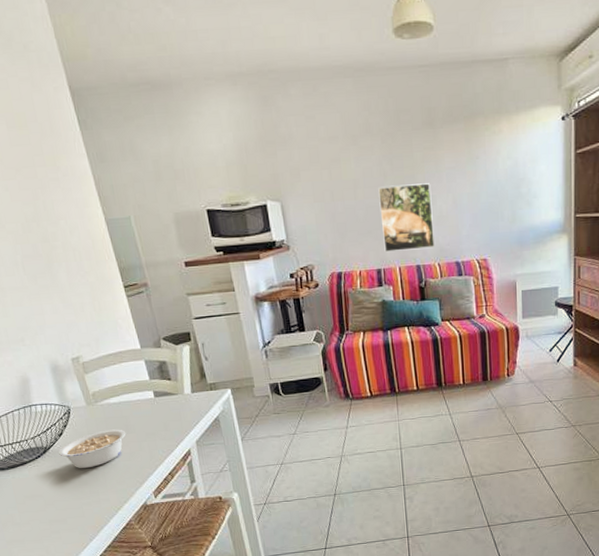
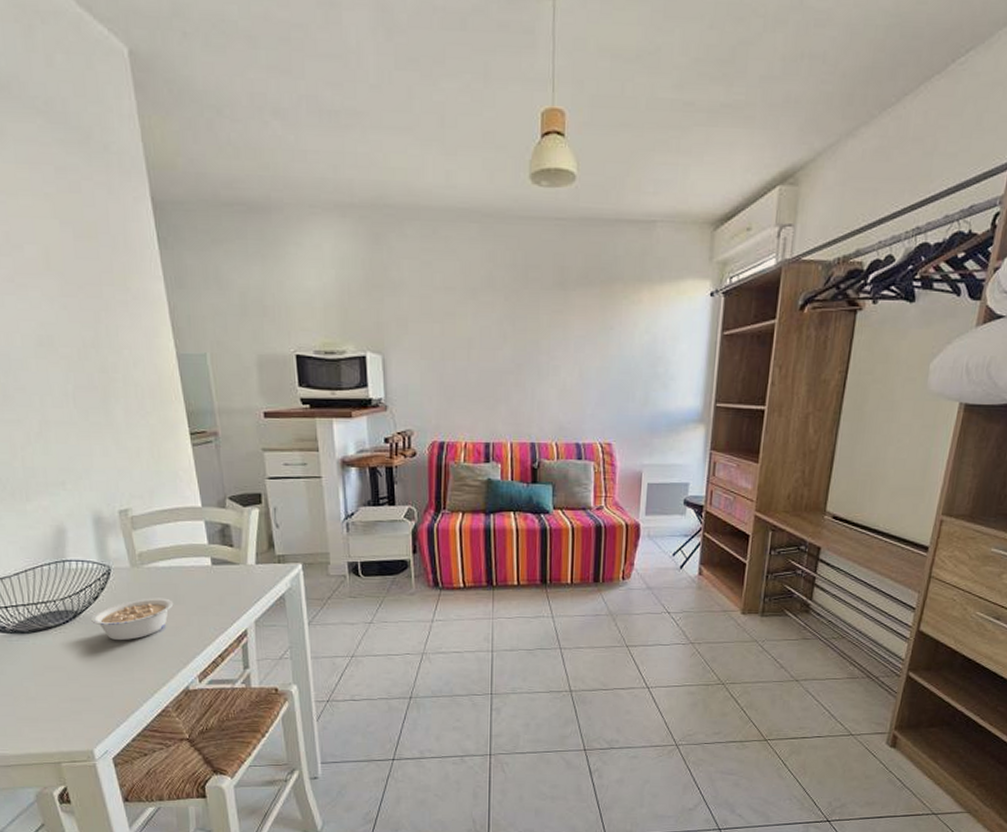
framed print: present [378,183,435,252] -> none [495,349,556,425]

